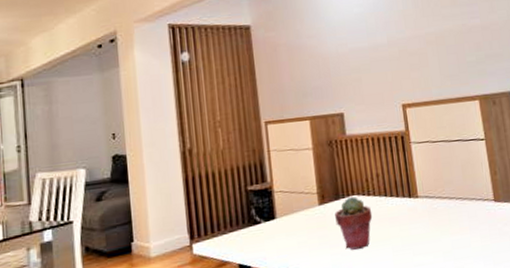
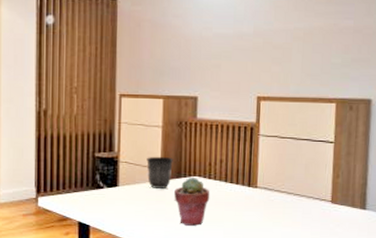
mug: none [301,179,330,215] -> present [147,156,173,189]

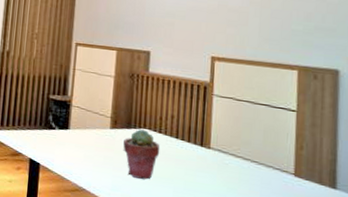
mug: present [147,156,173,189] -> none [98,104,124,137]

